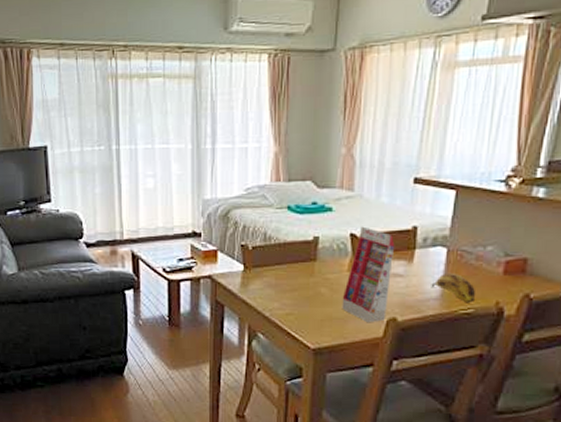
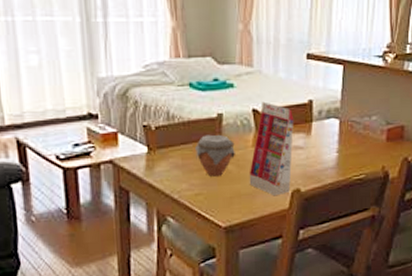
jar: none [288,257,329,298] -> present [194,134,235,177]
banana: present [431,272,476,303] -> none [328,142,366,170]

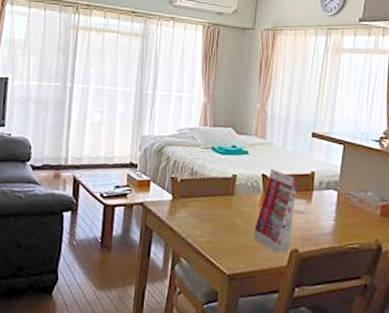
jar: present [194,134,235,177] -> none [210,191,244,228]

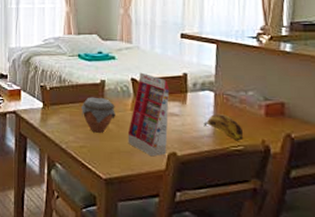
jar: none [210,191,244,228] -> present [80,97,115,133]
banana: none [325,212,361,239] -> present [203,113,244,141]

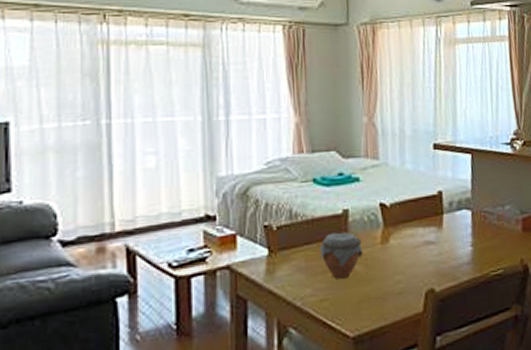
gift box: present [127,72,170,157] -> none [378,195,424,298]
banana: present [203,113,244,141] -> none [462,234,503,264]

